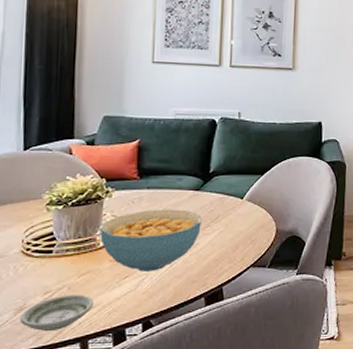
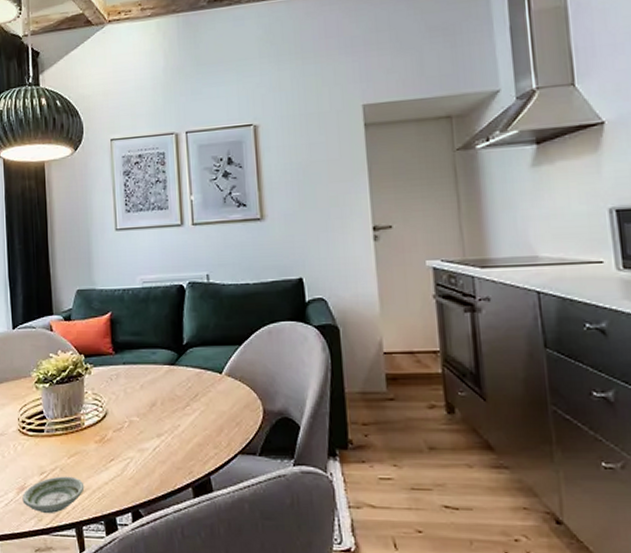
cereal bowl: present [100,209,202,272] -> none [84,386,181,455]

